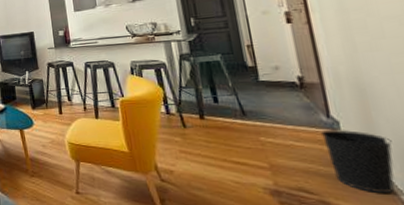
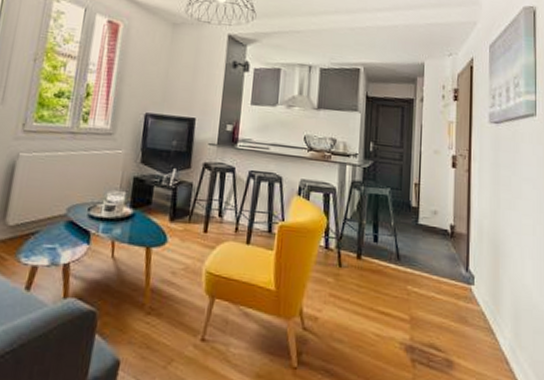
wastebasket: present [320,130,395,194] -> none [458,284,509,354]

